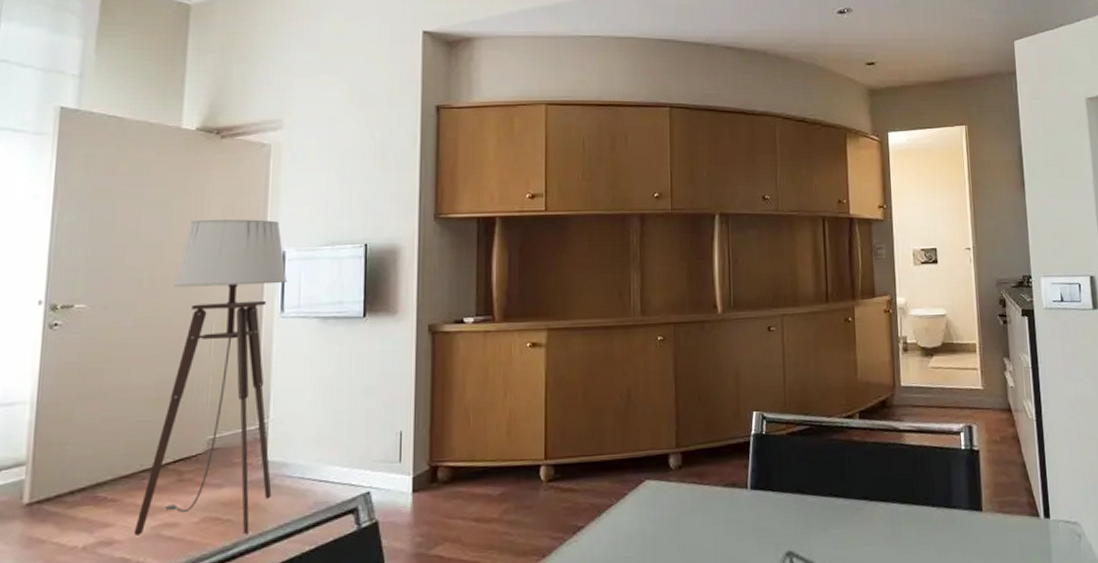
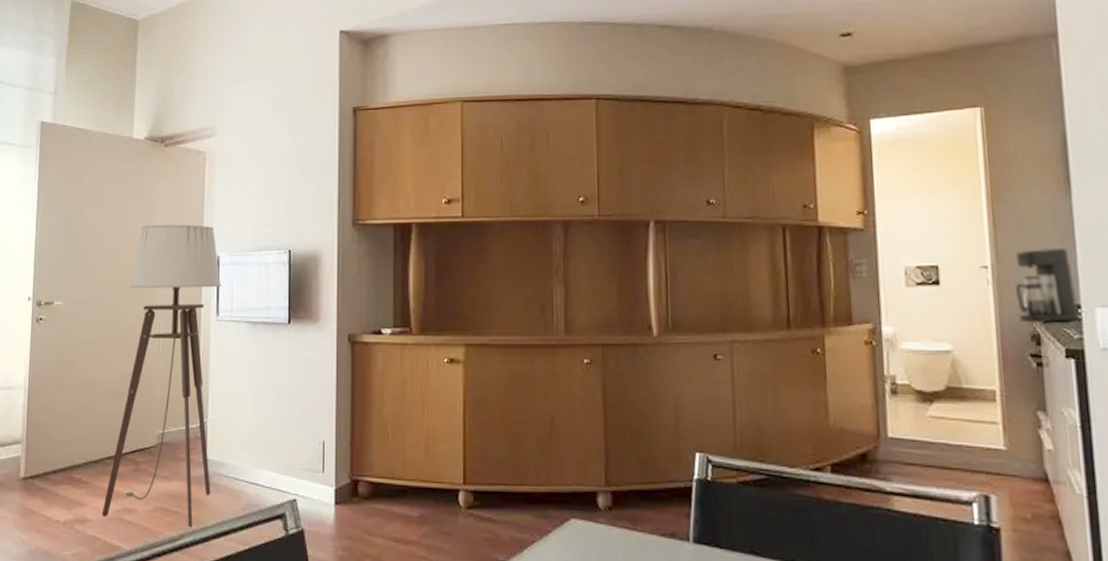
coffee maker: none [989,234,1030,291] -> present [1015,249,1079,324]

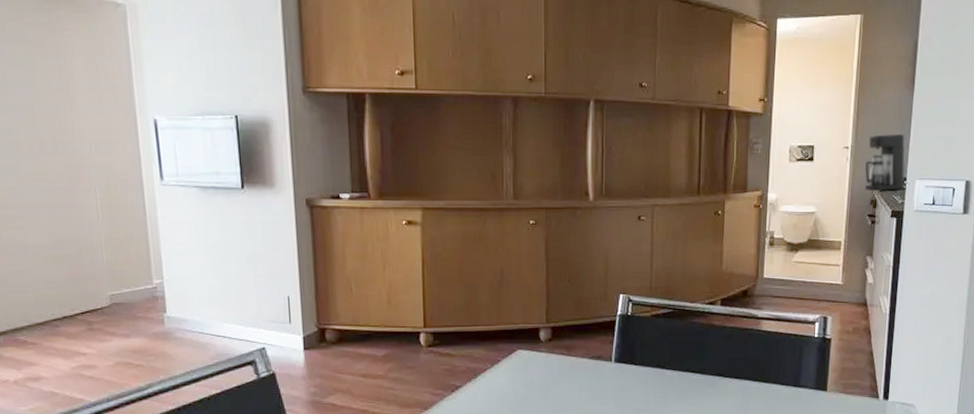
floor lamp: present [101,224,222,527] -> none [52,82,176,377]

